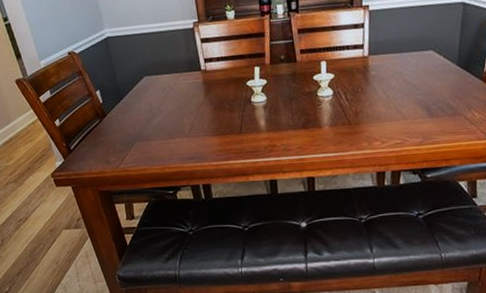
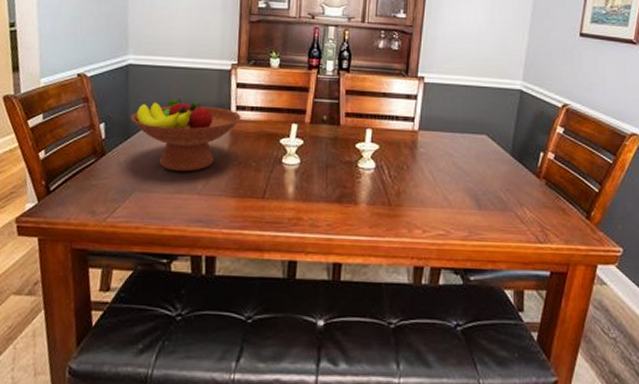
fruit bowl: none [118,60,210,122] -> present [130,98,241,172]

